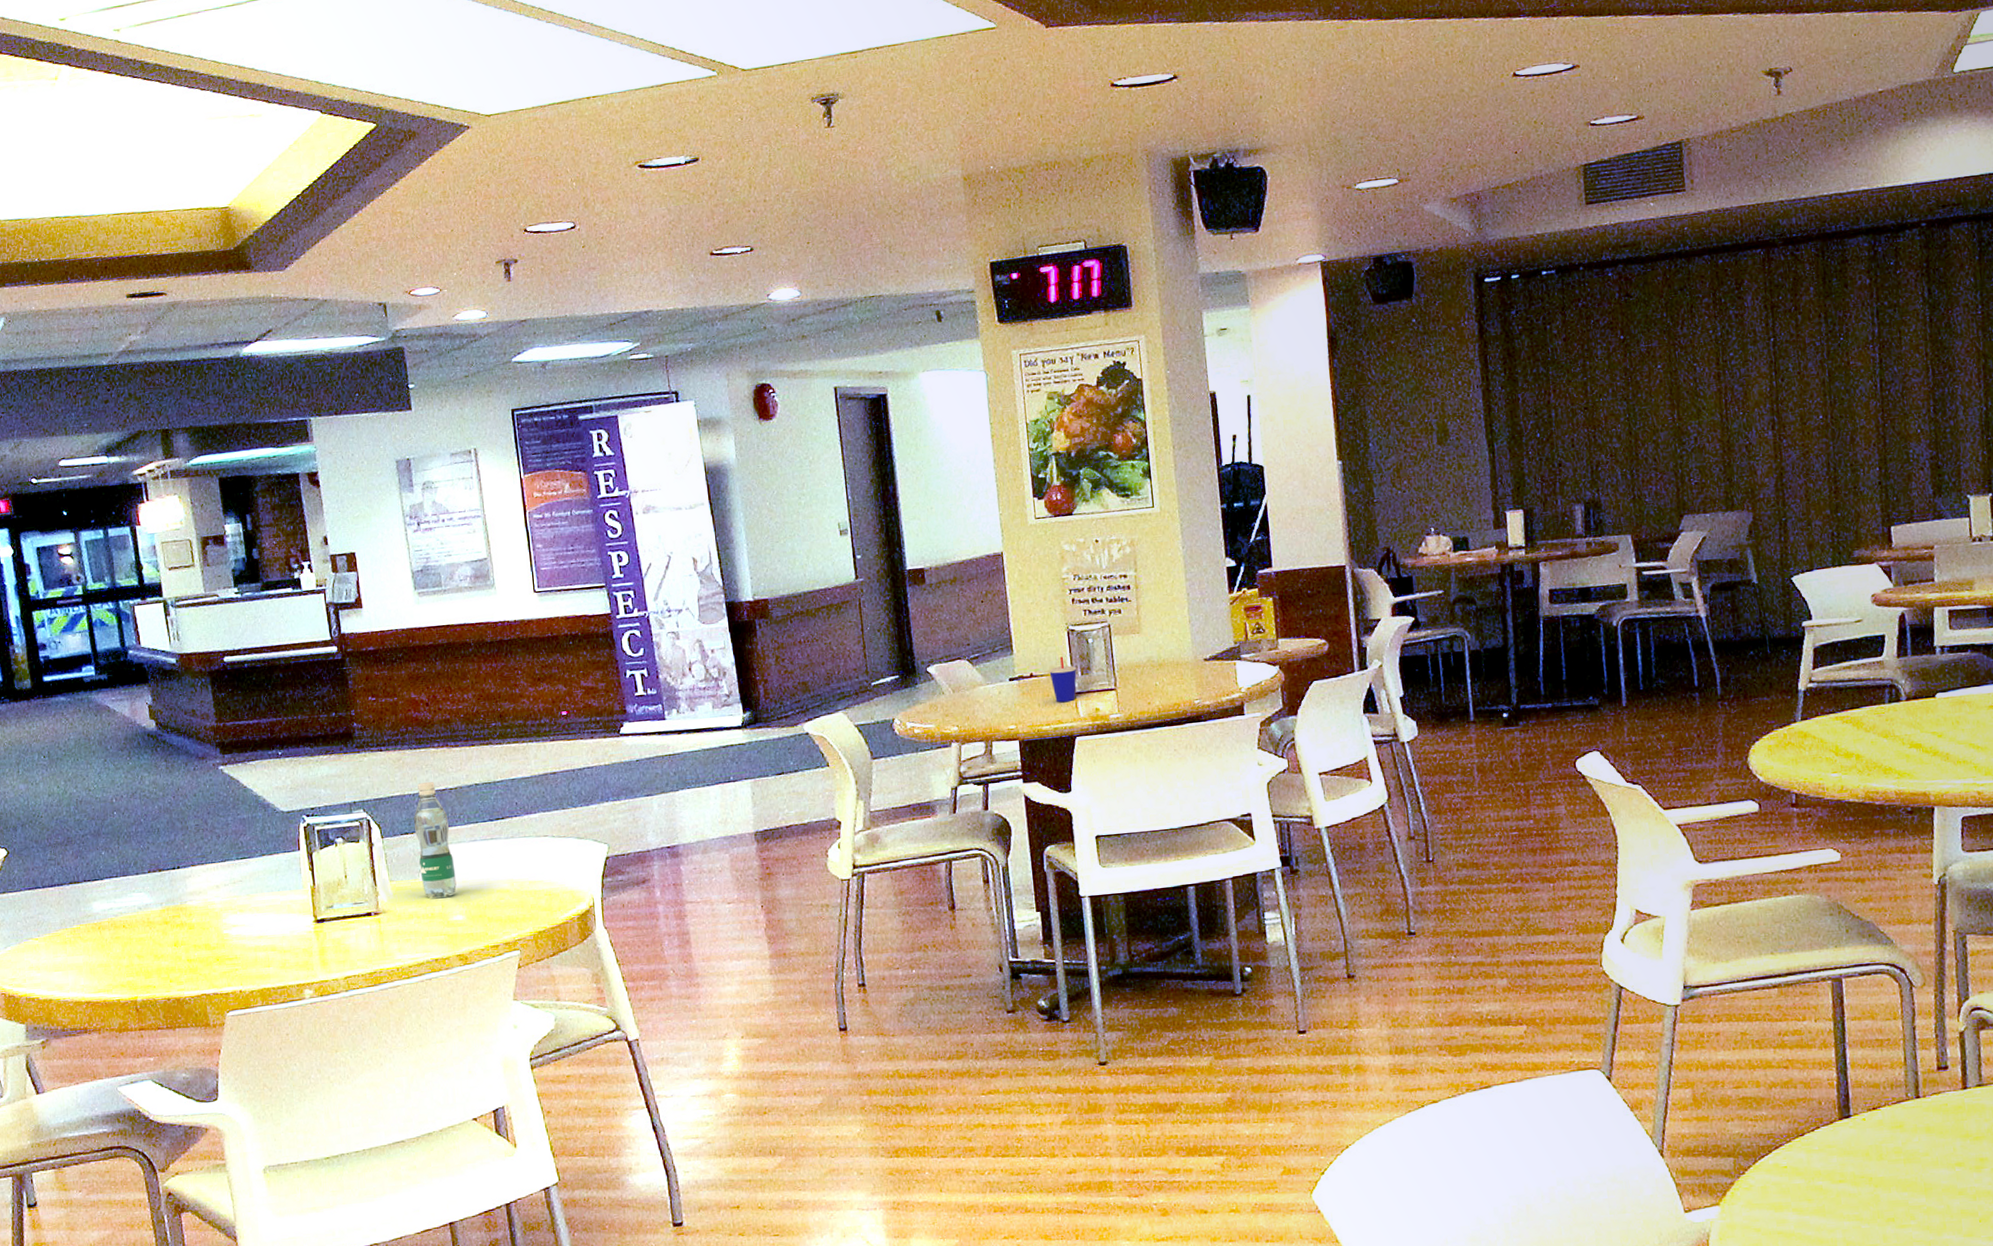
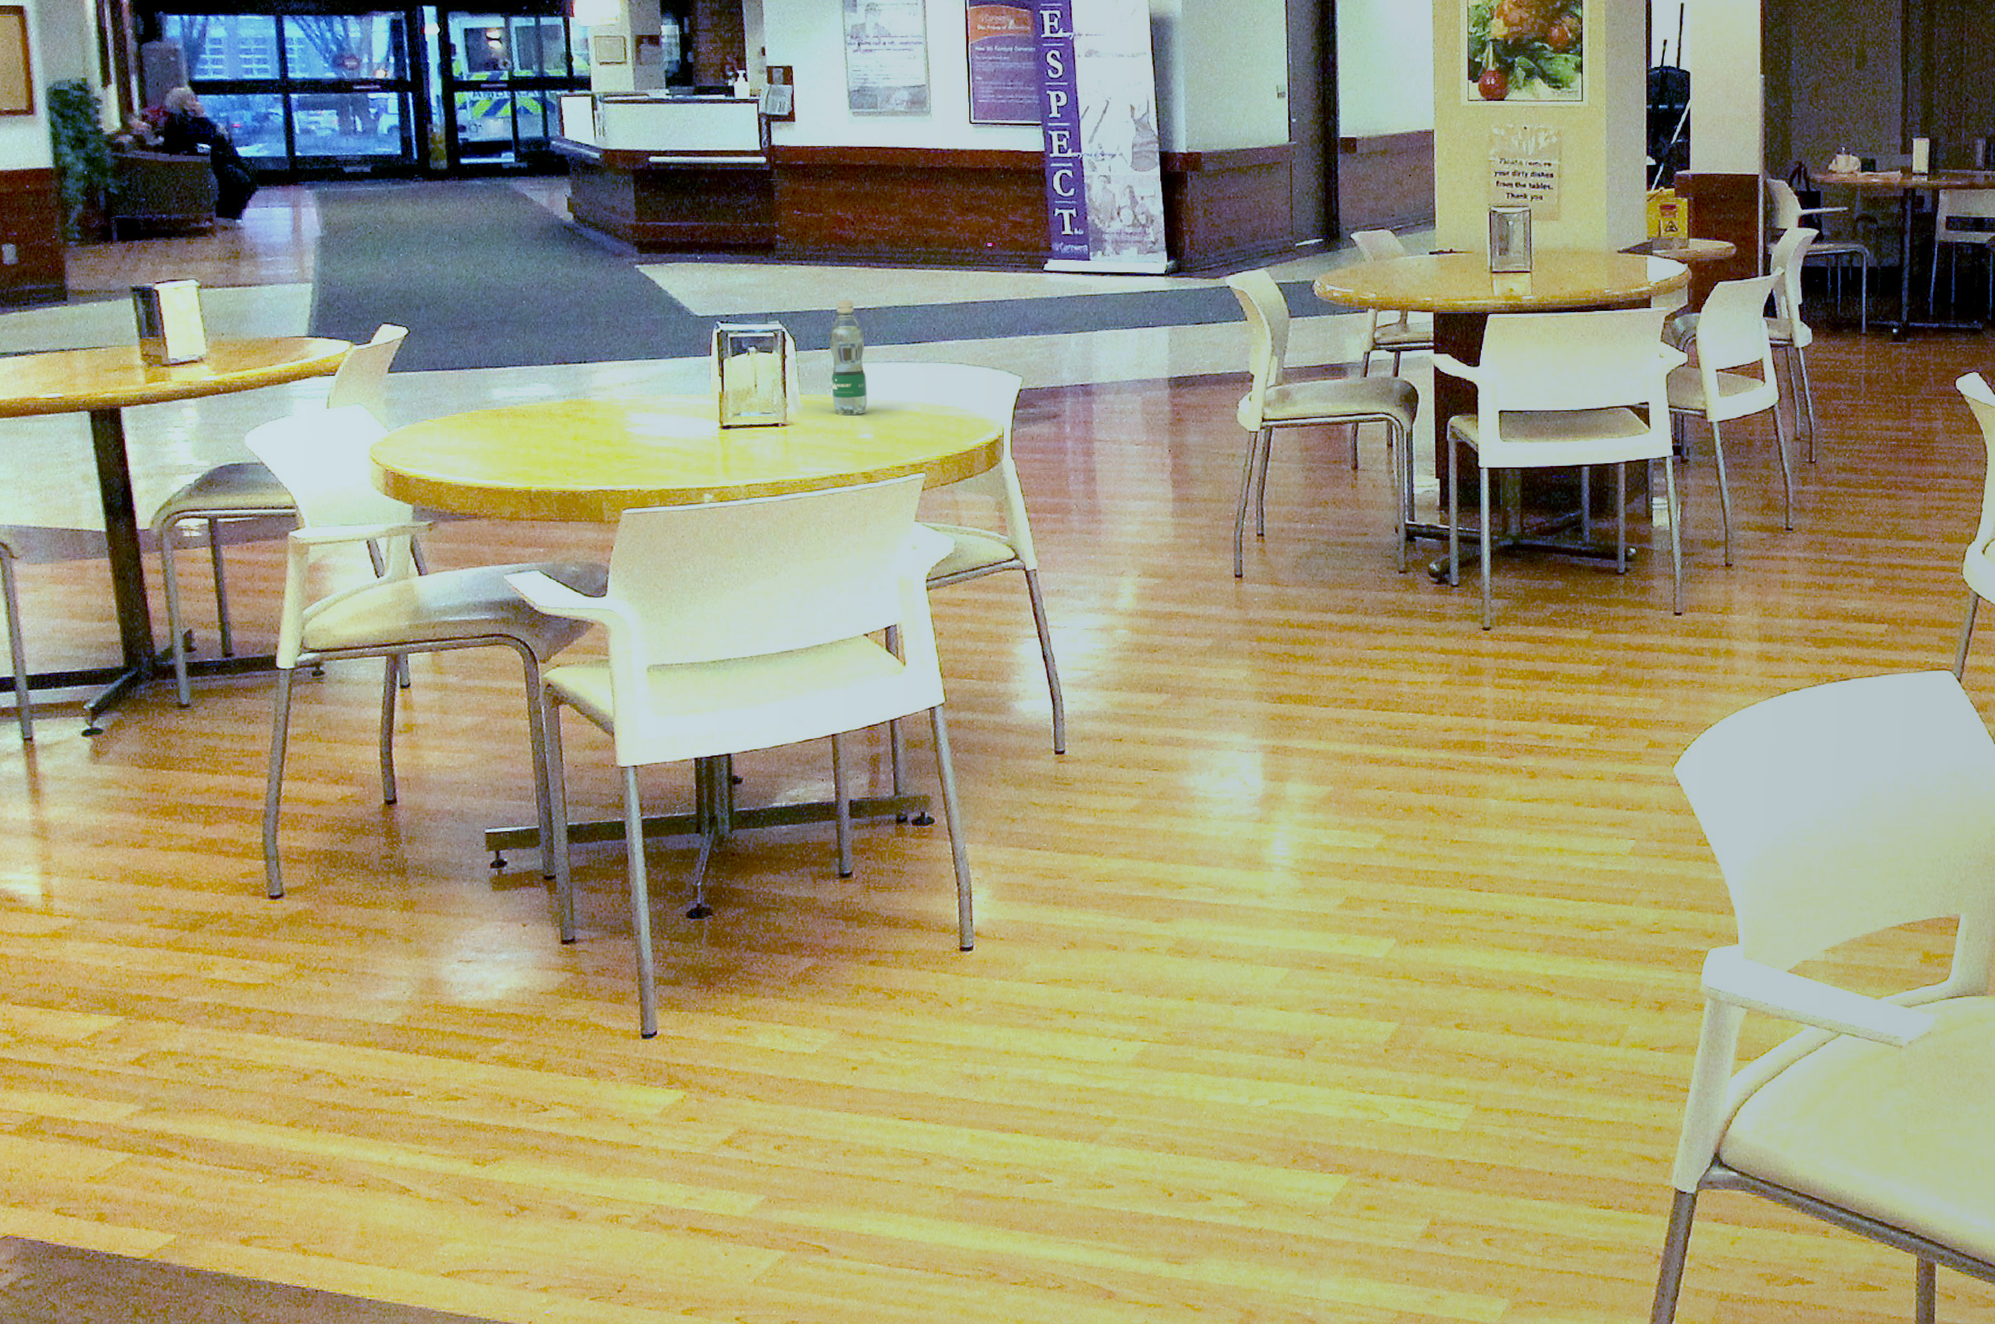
beverage cup: present [1049,656,1077,703] -> none [1469,235,1495,280]

